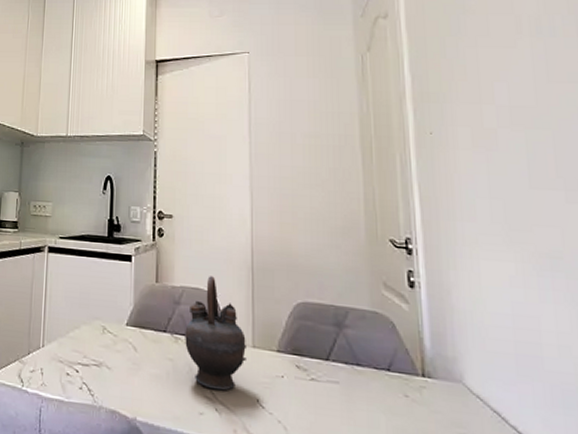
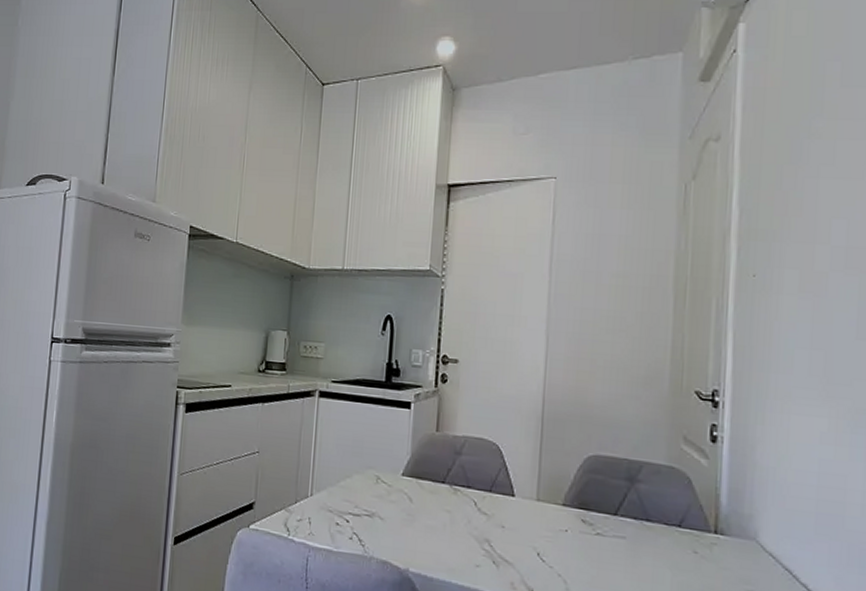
teapot: present [185,276,246,391] -> none [464,426,530,544]

